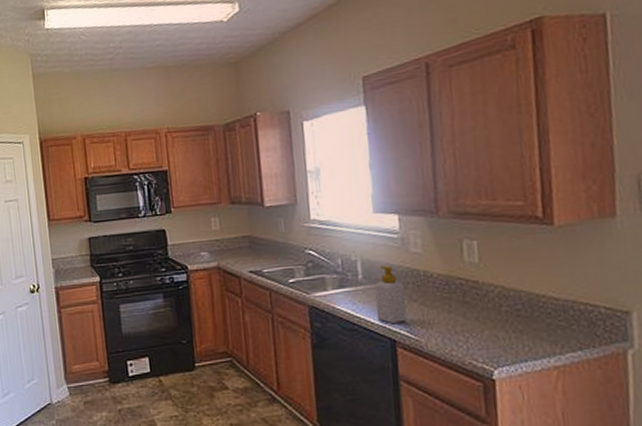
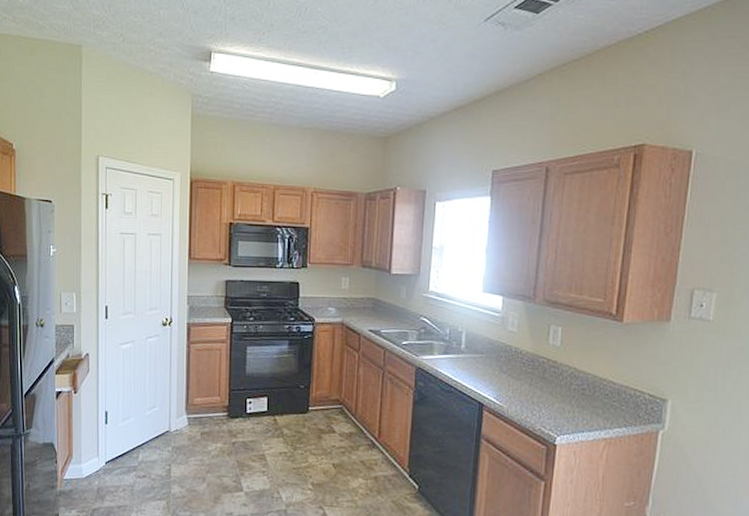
soap bottle: present [374,265,407,323] -> none [471,339,498,390]

